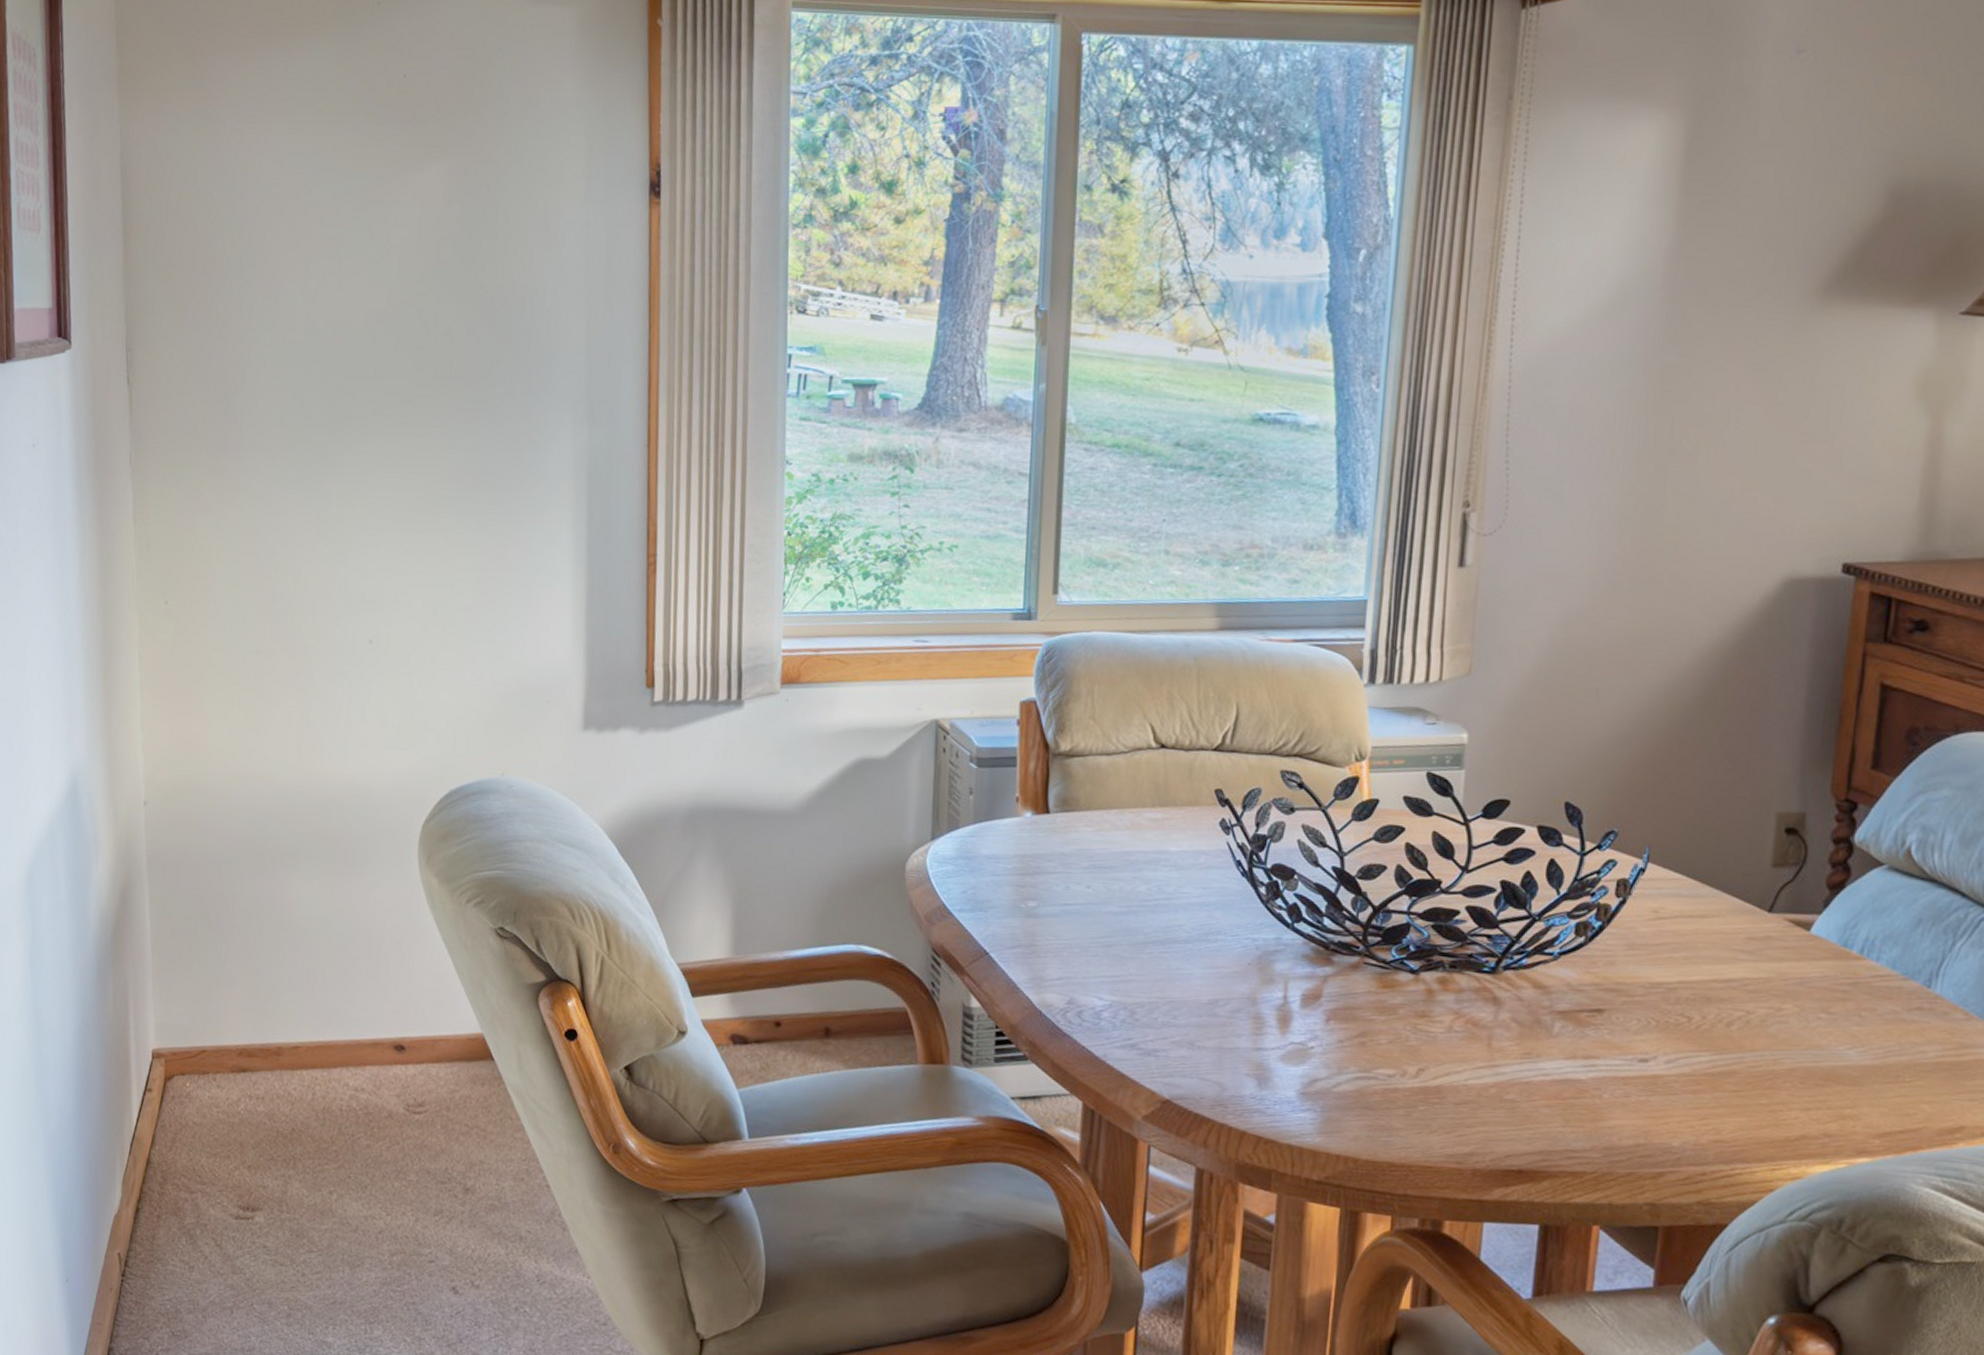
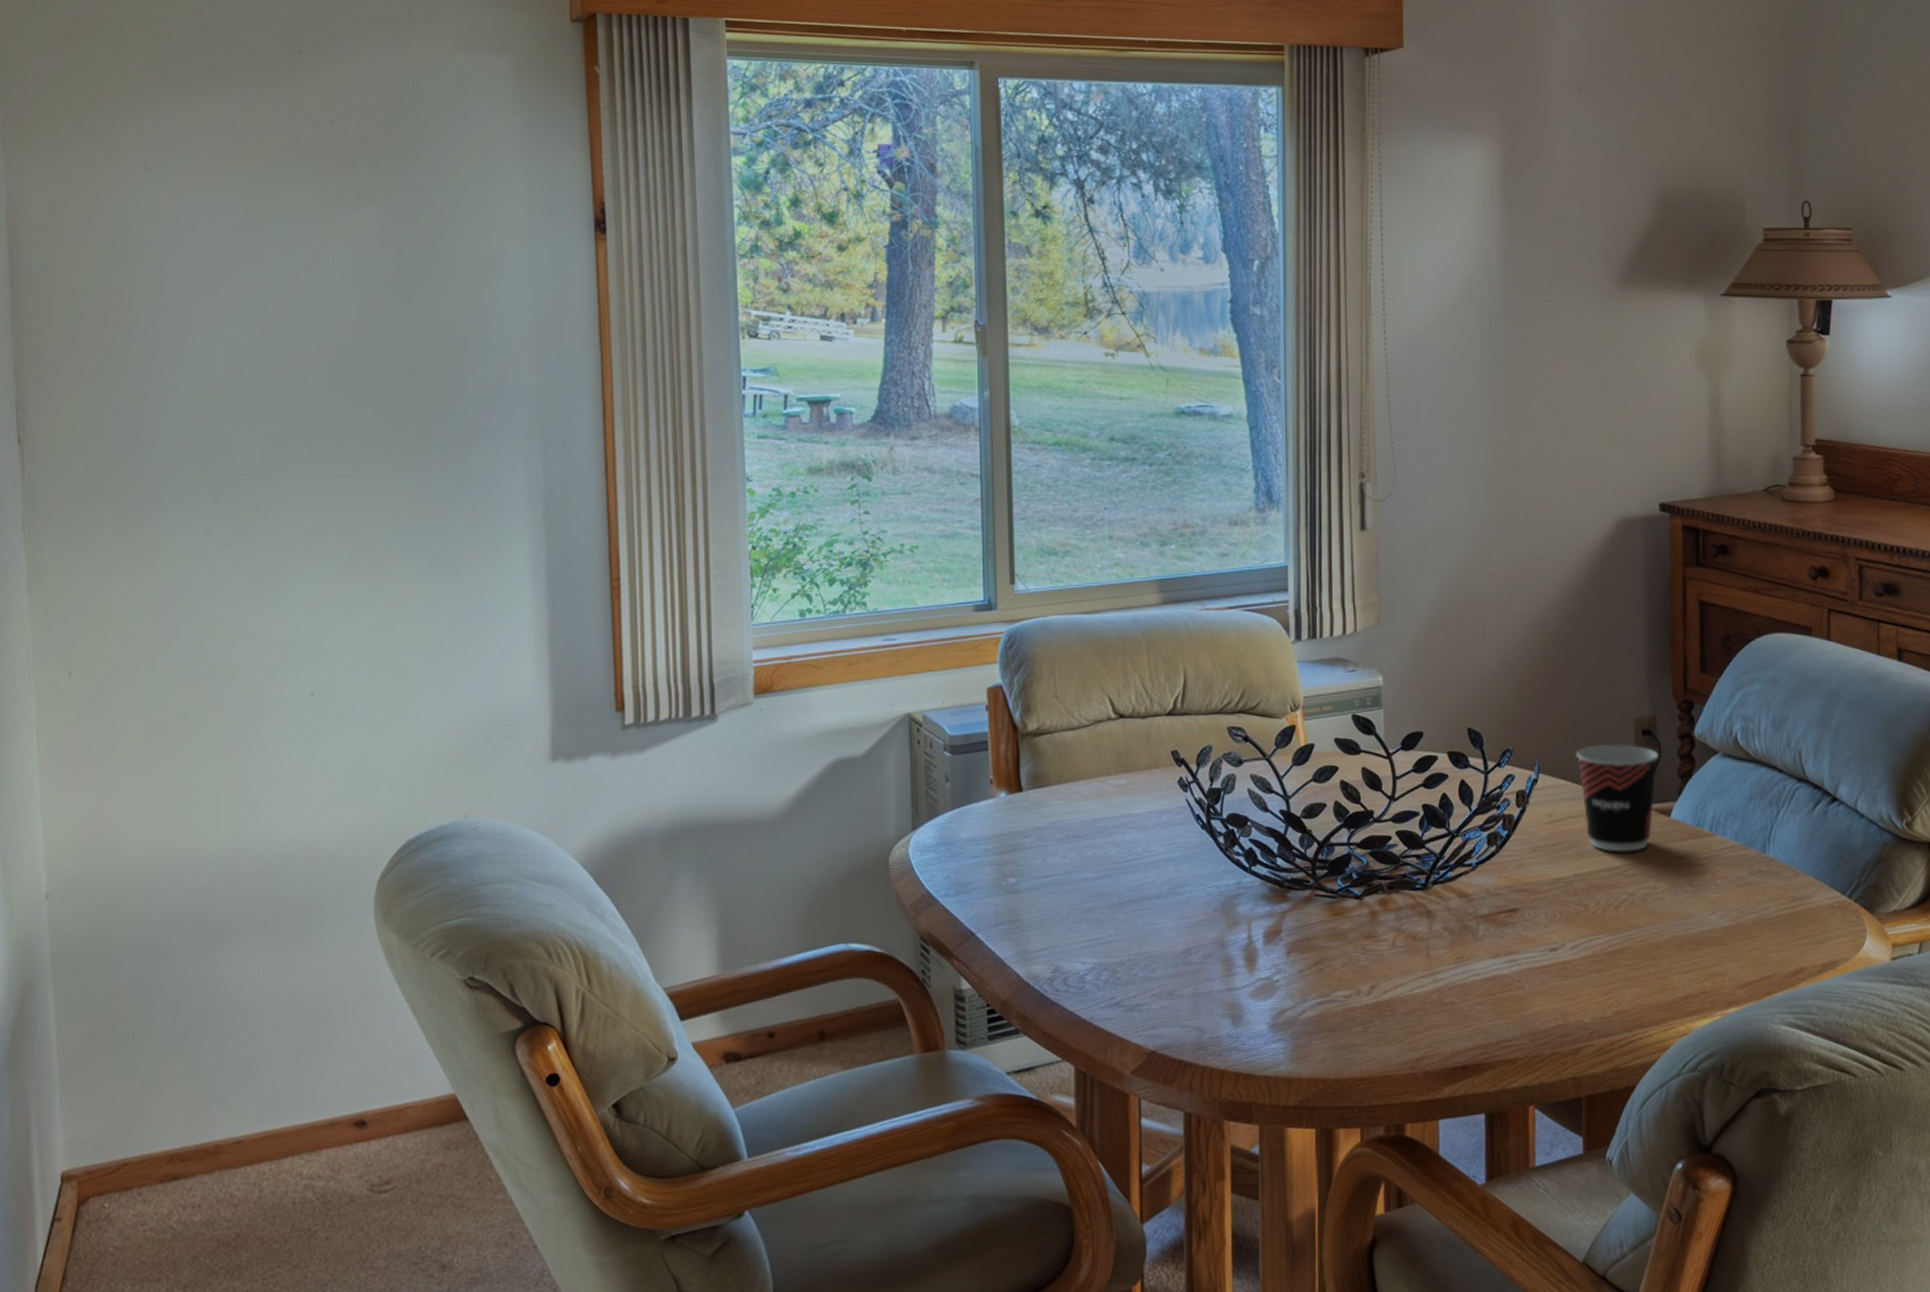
cup: none [1697,838,1804,965] -> present [1576,743,1659,852]

